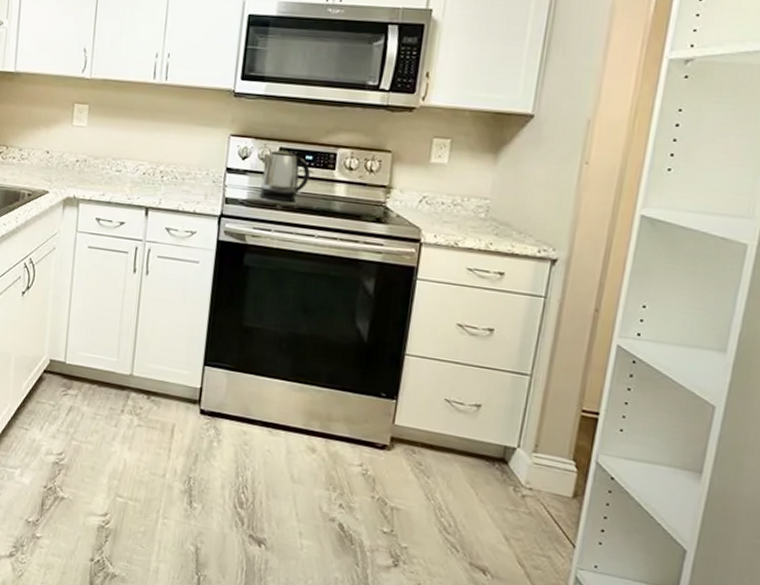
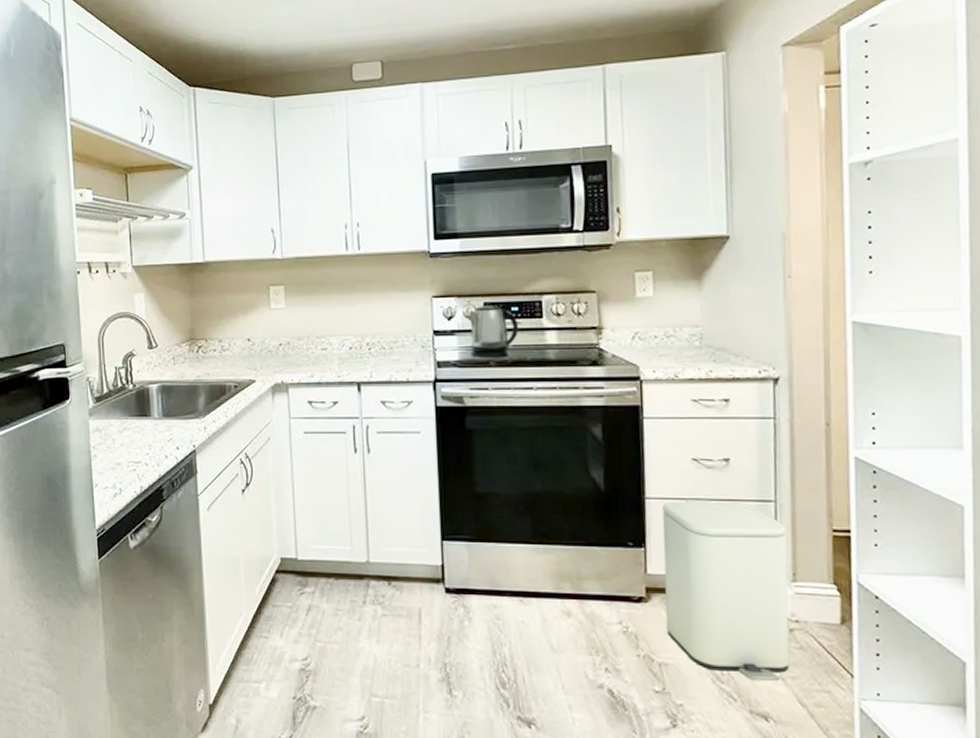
pedal bin: none [404,361,537,541] -> present [662,499,790,682]

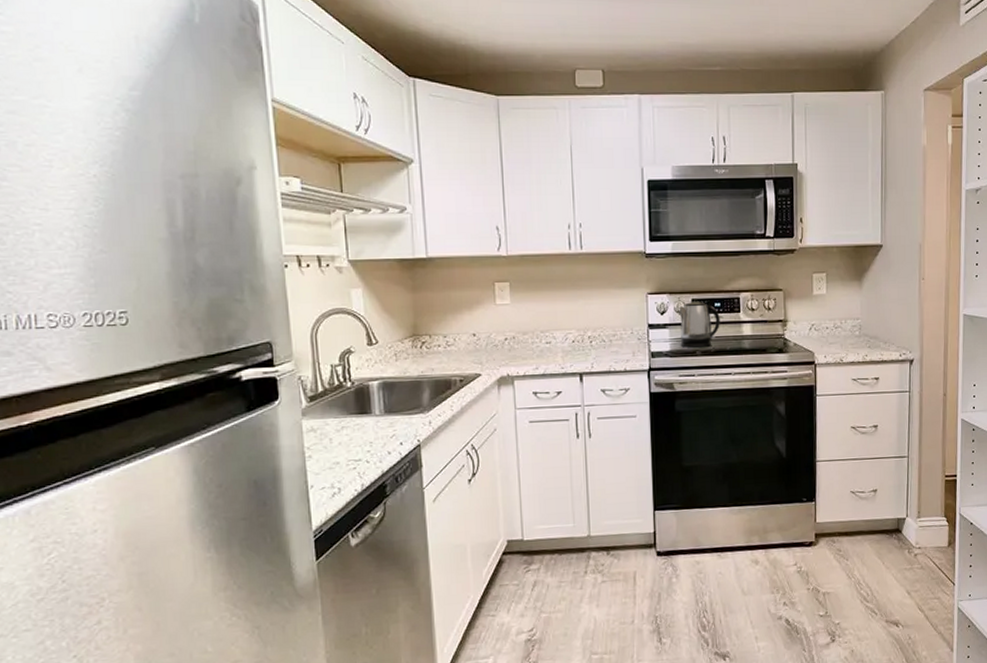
pedal bin: present [662,499,790,682] -> none [828,459,915,598]

